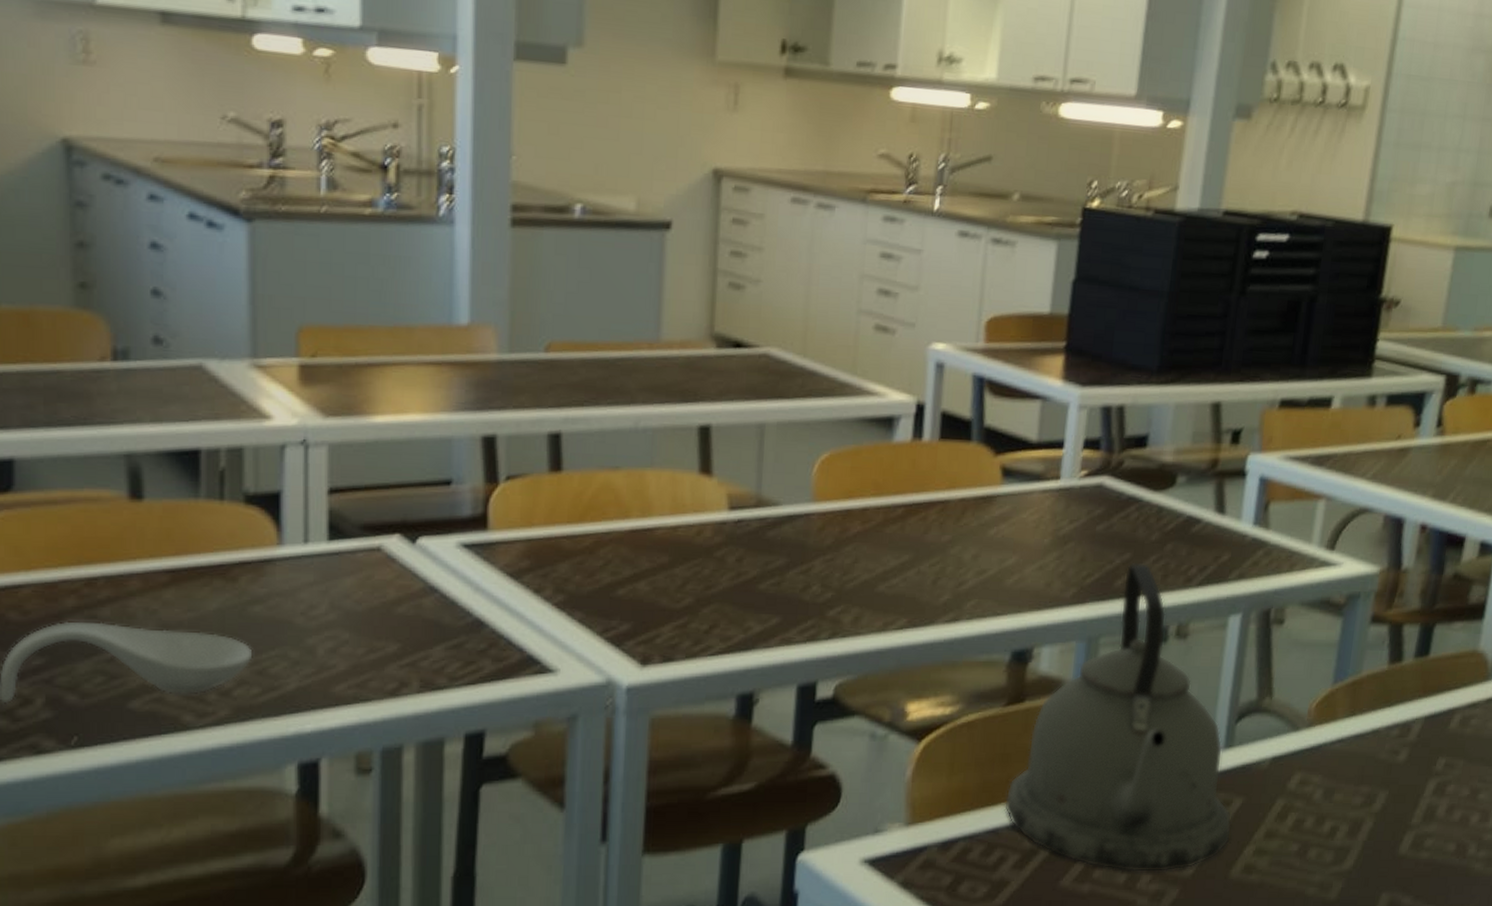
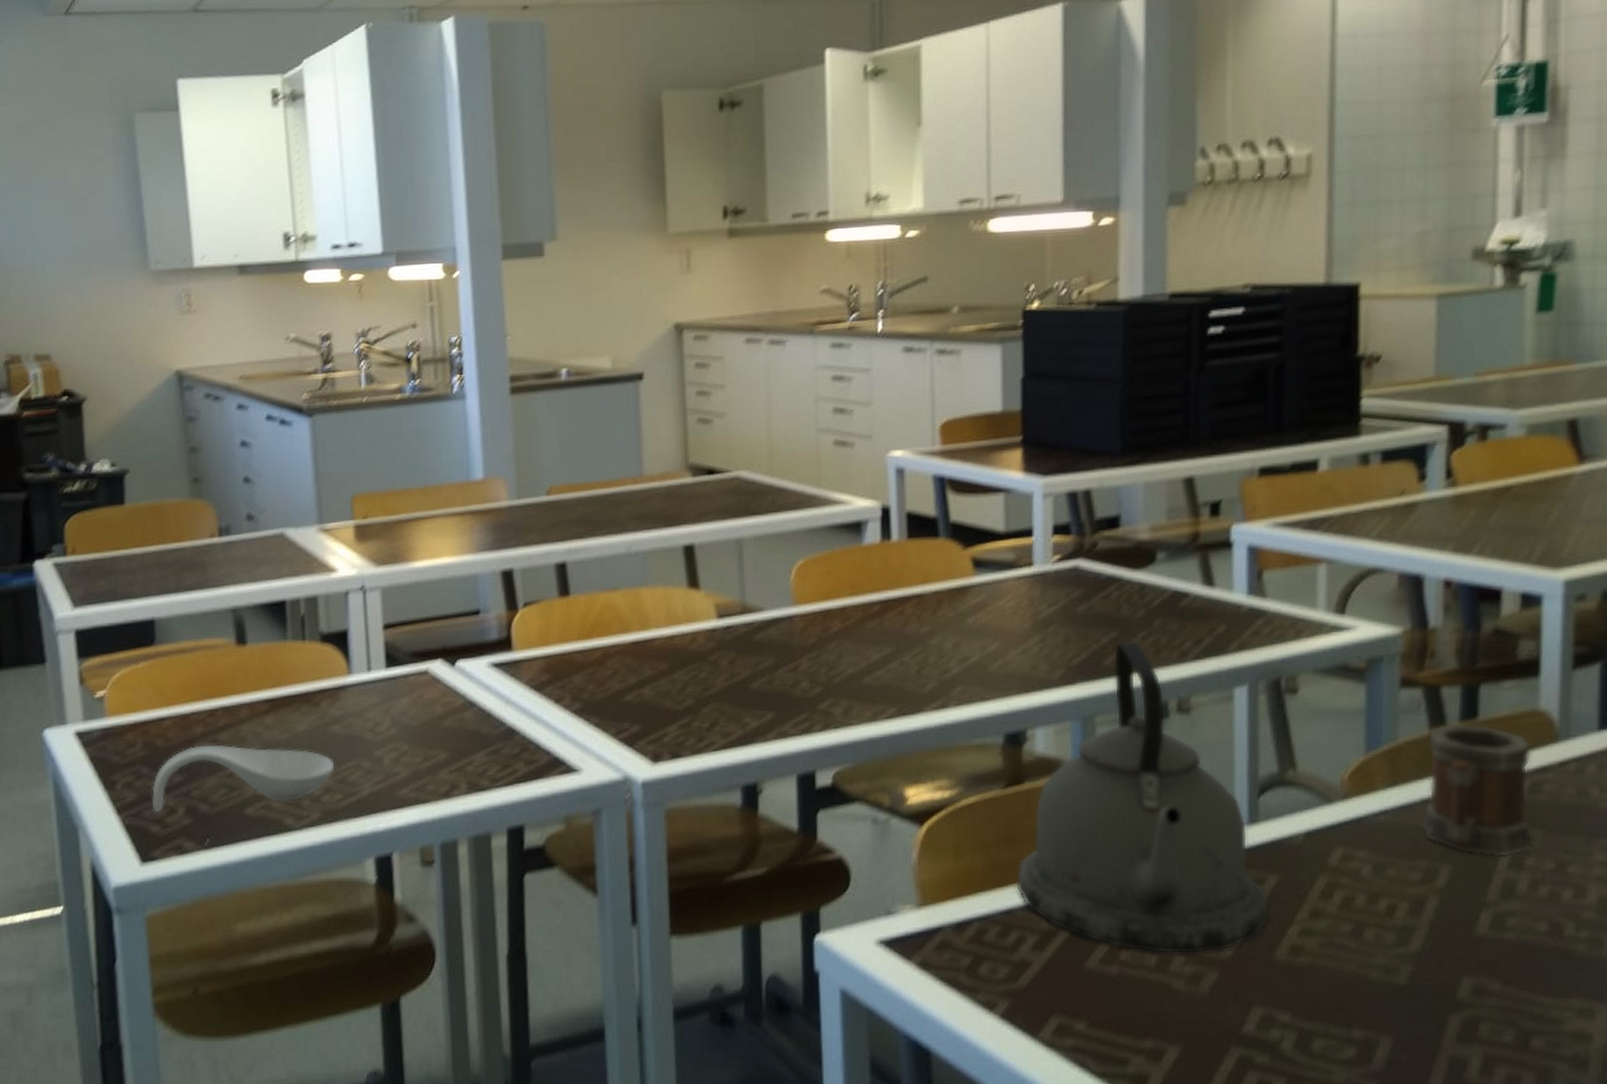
mug: none [1368,659,1468,785] -> present [1421,722,1533,858]

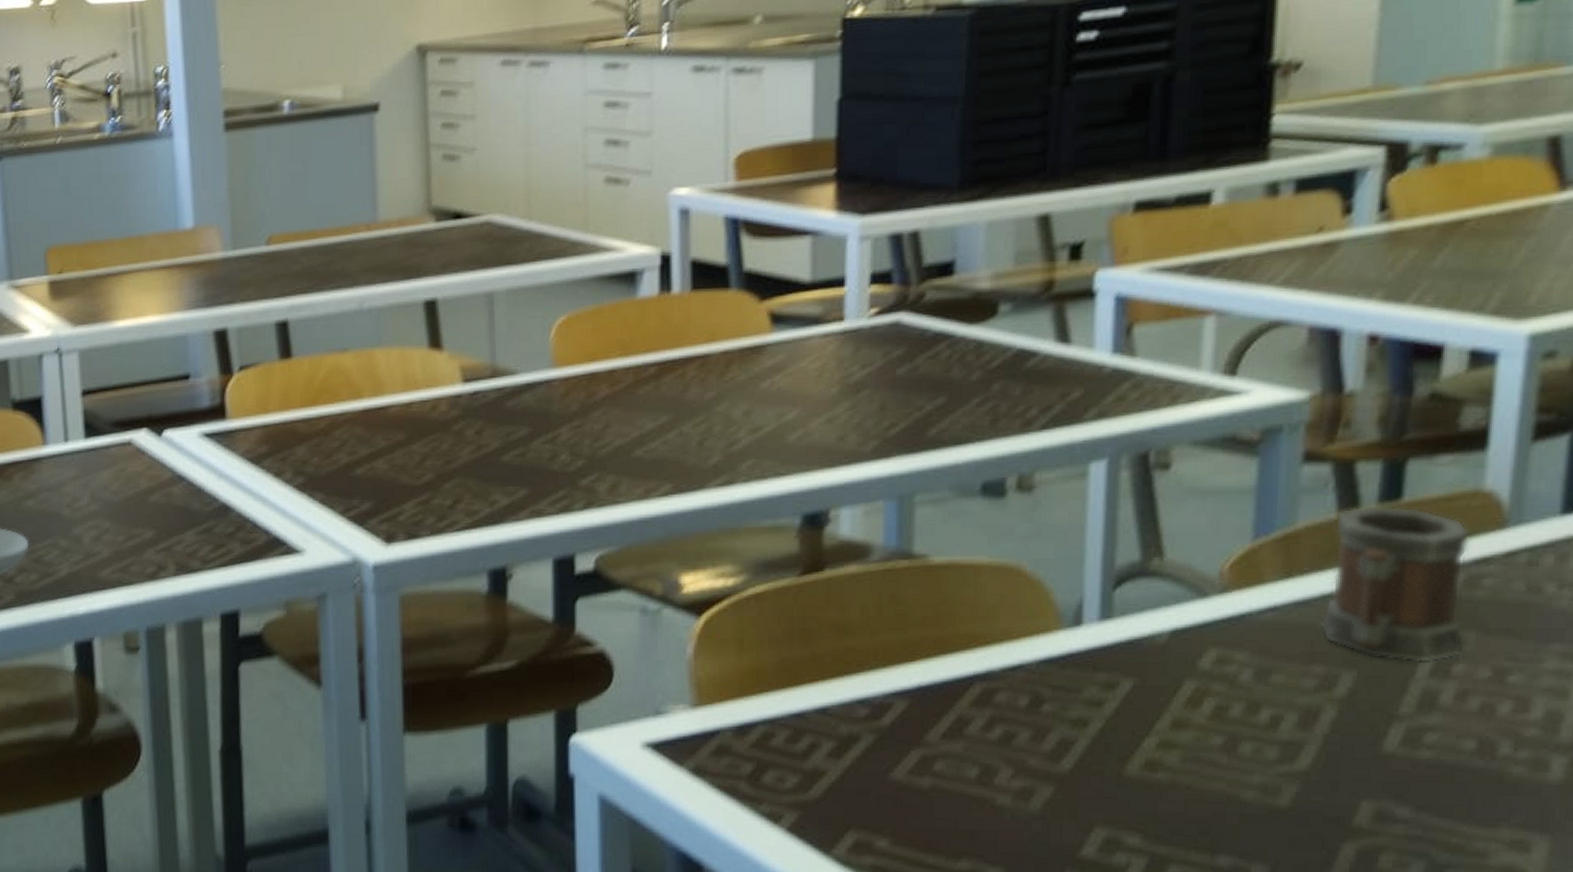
kettle: present [1015,640,1270,954] -> none [809,406,1122,767]

